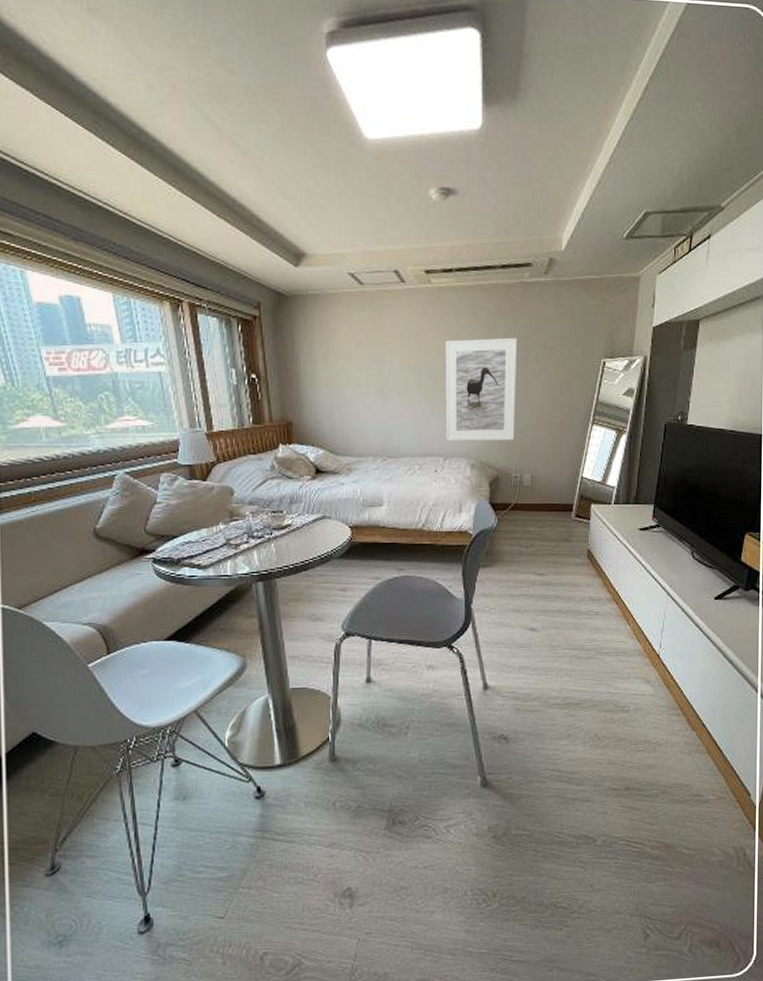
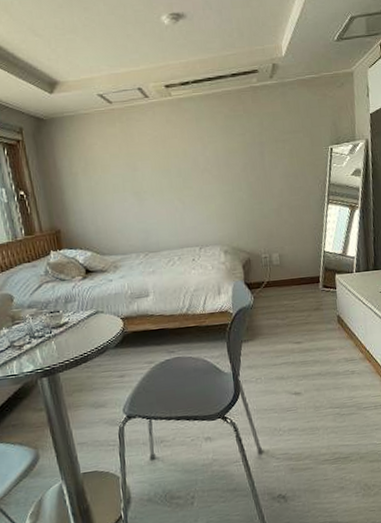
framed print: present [445,337,518,441] -> none [189,135,261,232]

